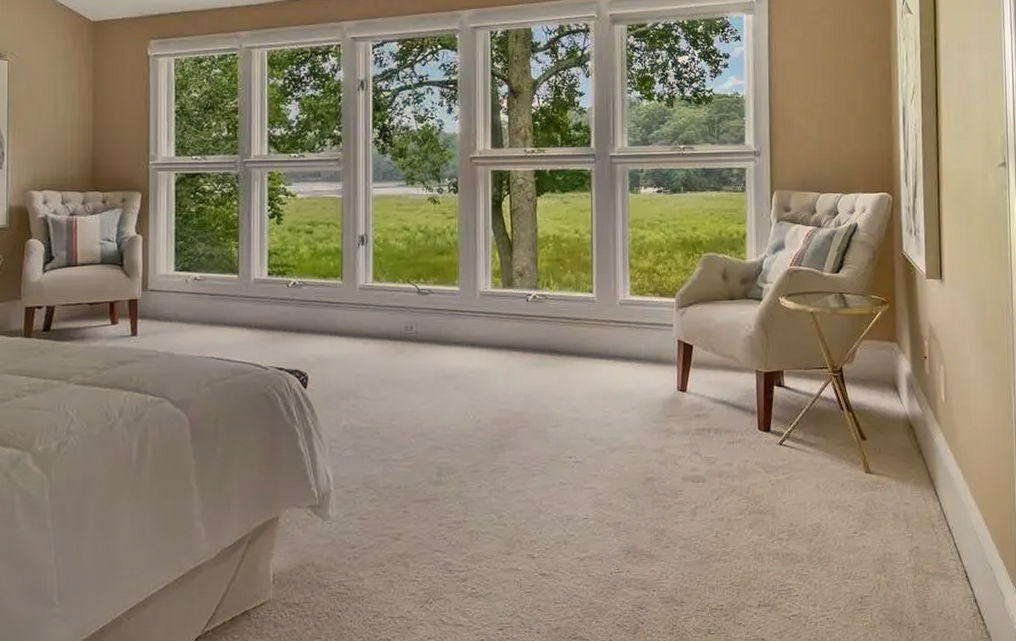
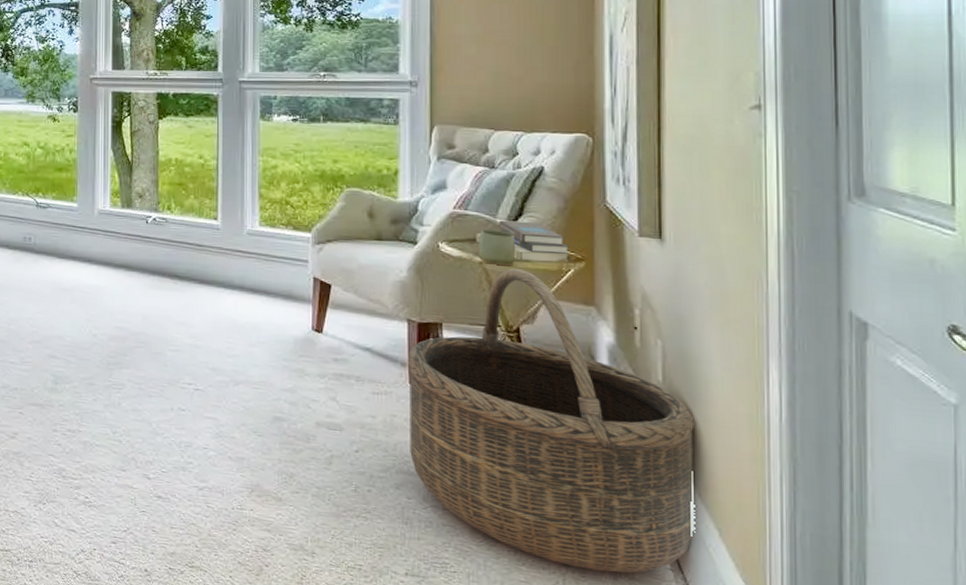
basket: none [756,315,968,572] -> present [407,268,694,573]
books: none [808,273,878,309] -> present [476,220,569,263]
mug: none [810,282,838,314] -> present [479,229,516,267]

